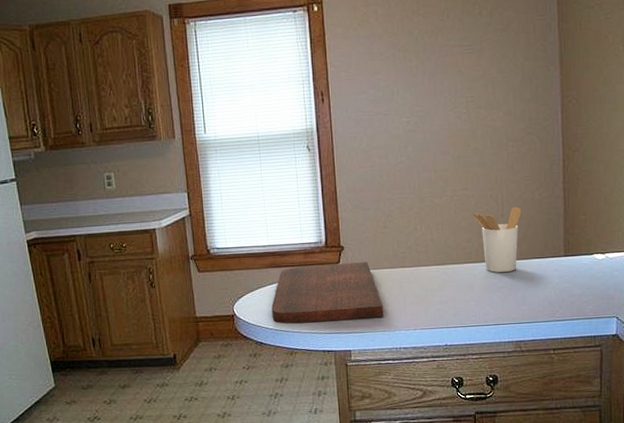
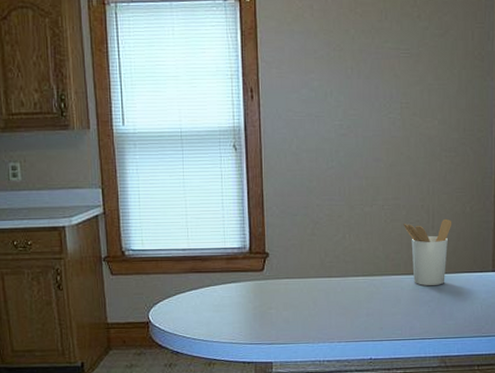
cutting board: present [271,262,384,323] -> none [190,270,308,332]

